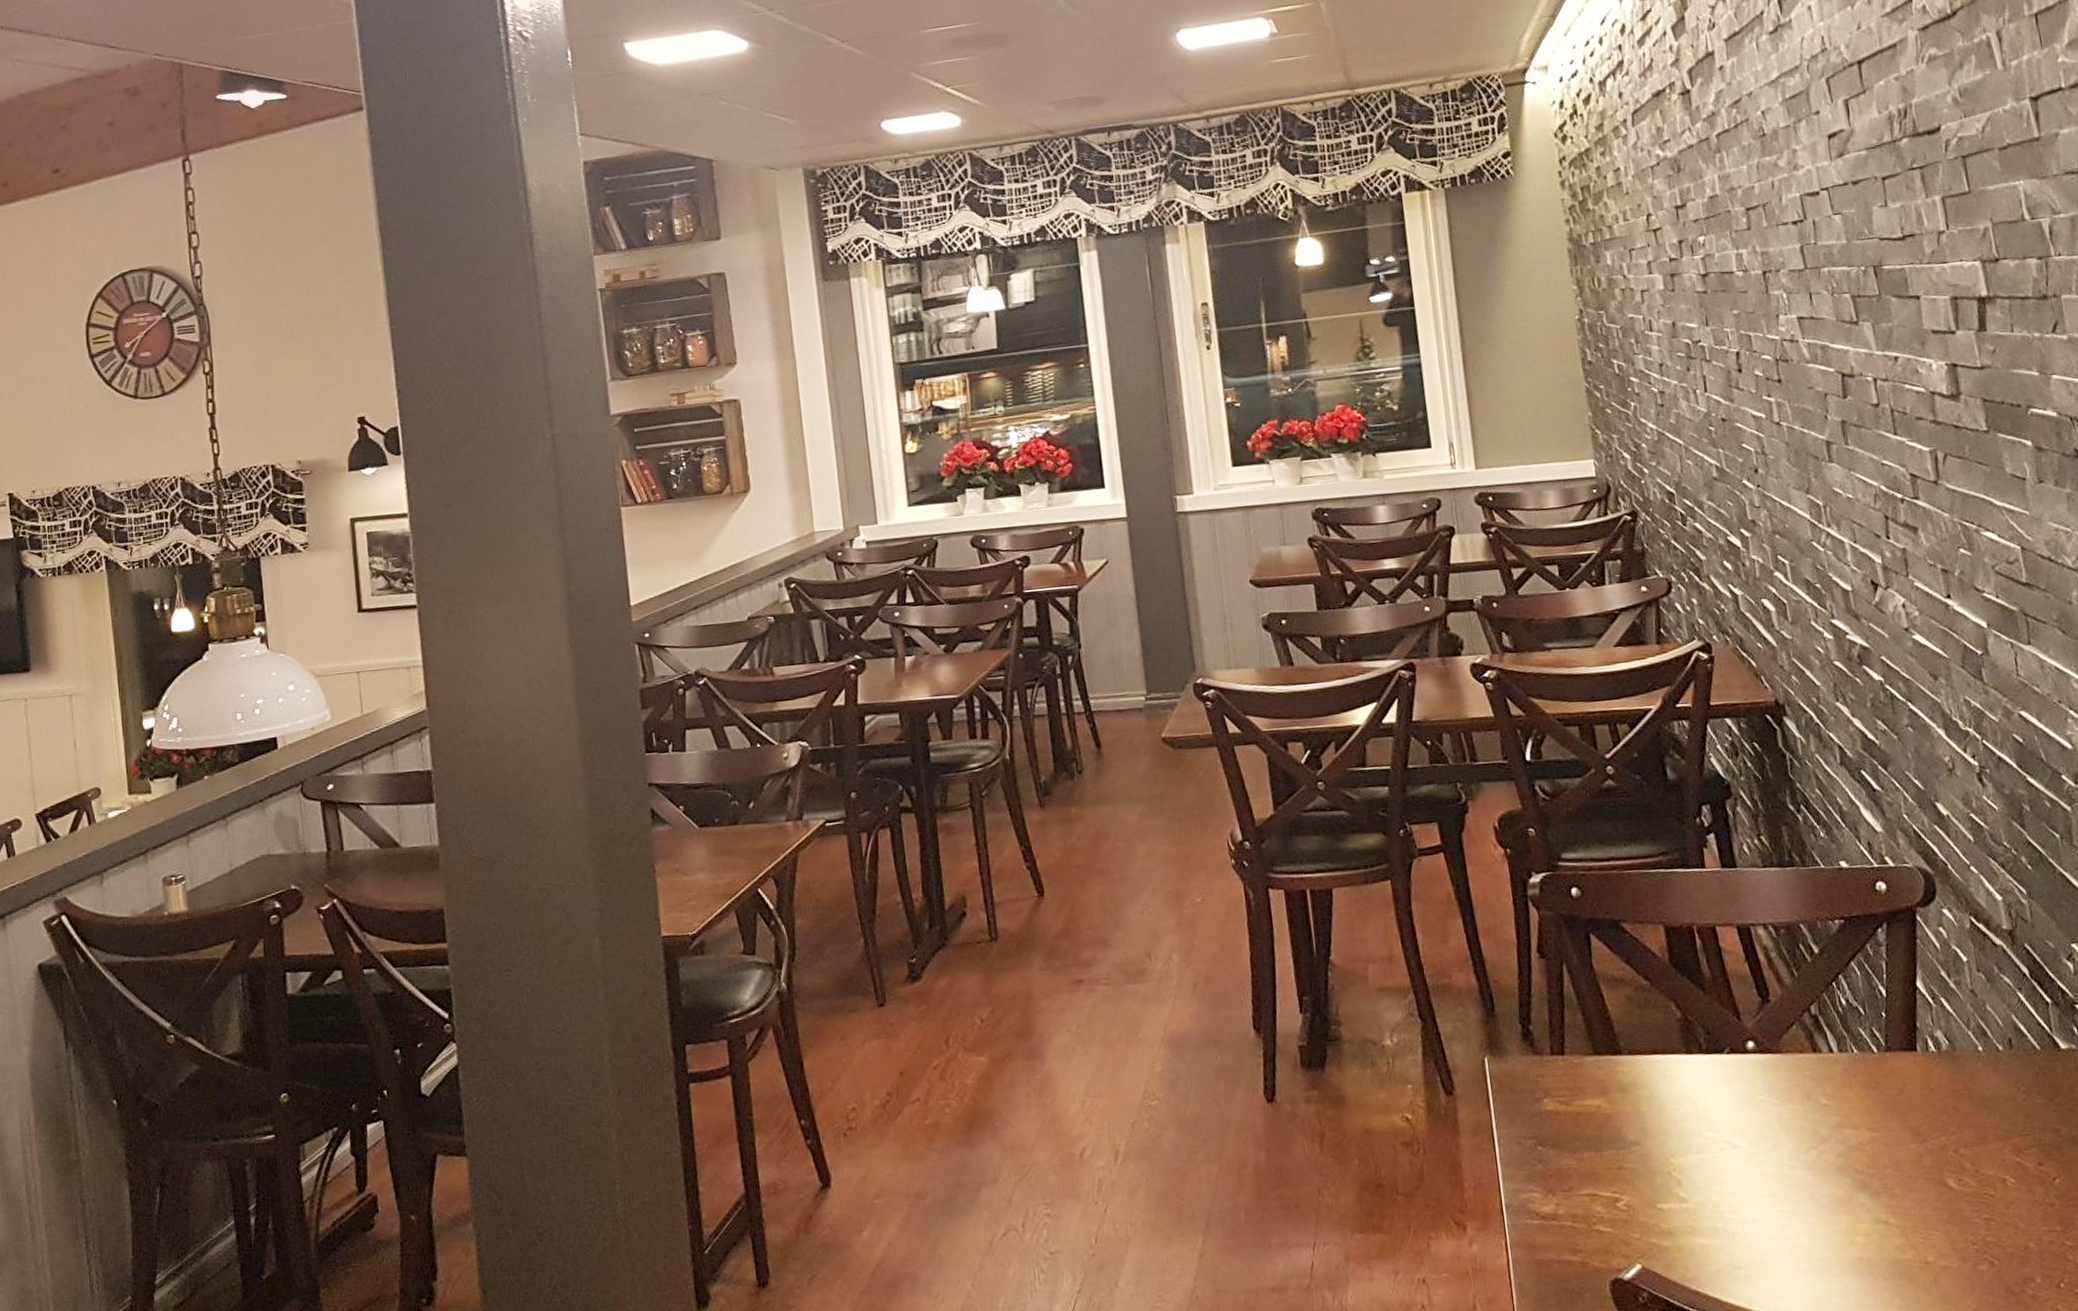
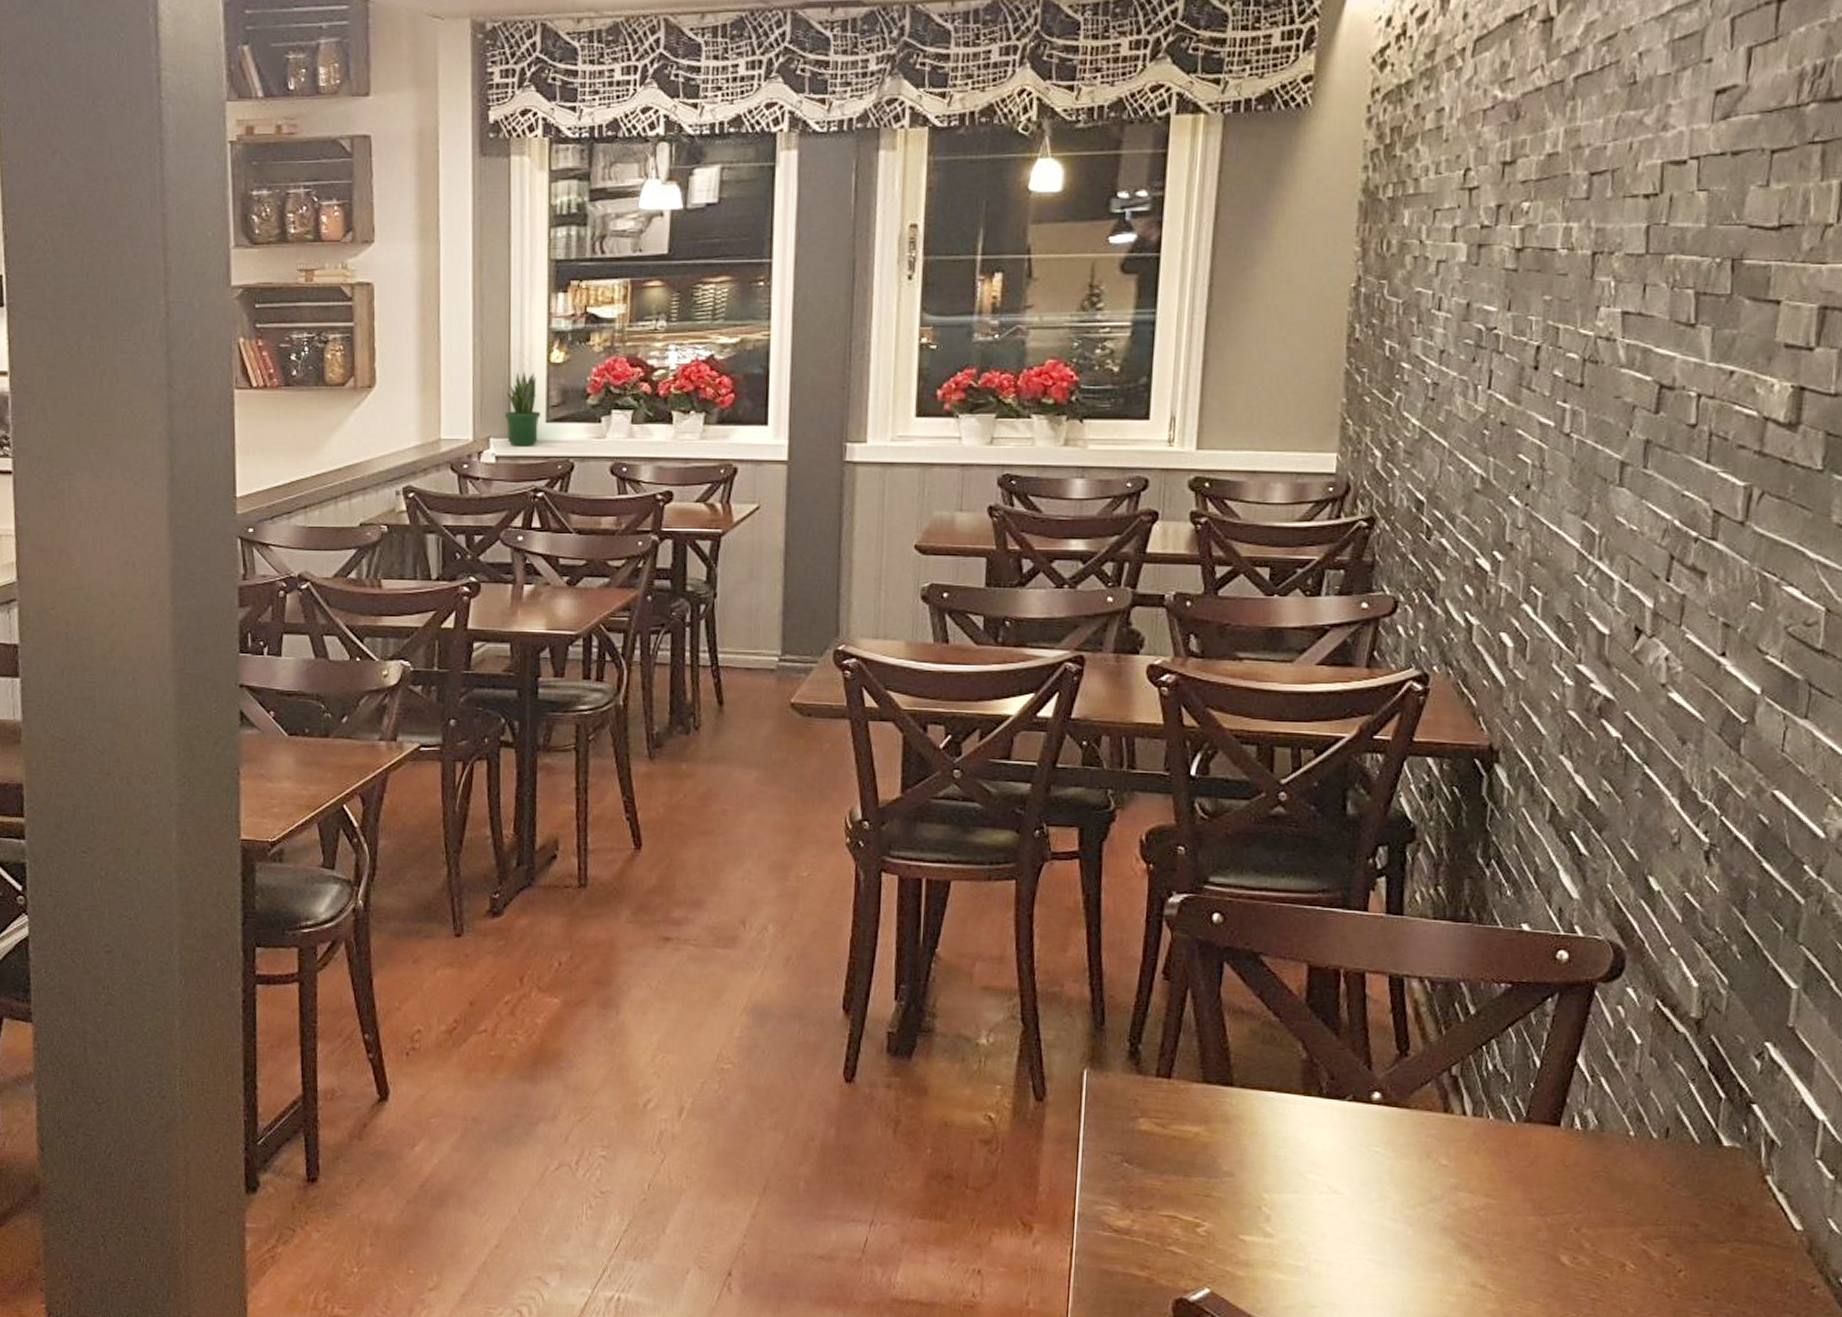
planter: none [870,462,903,531] -> present [505,371,541,446]

